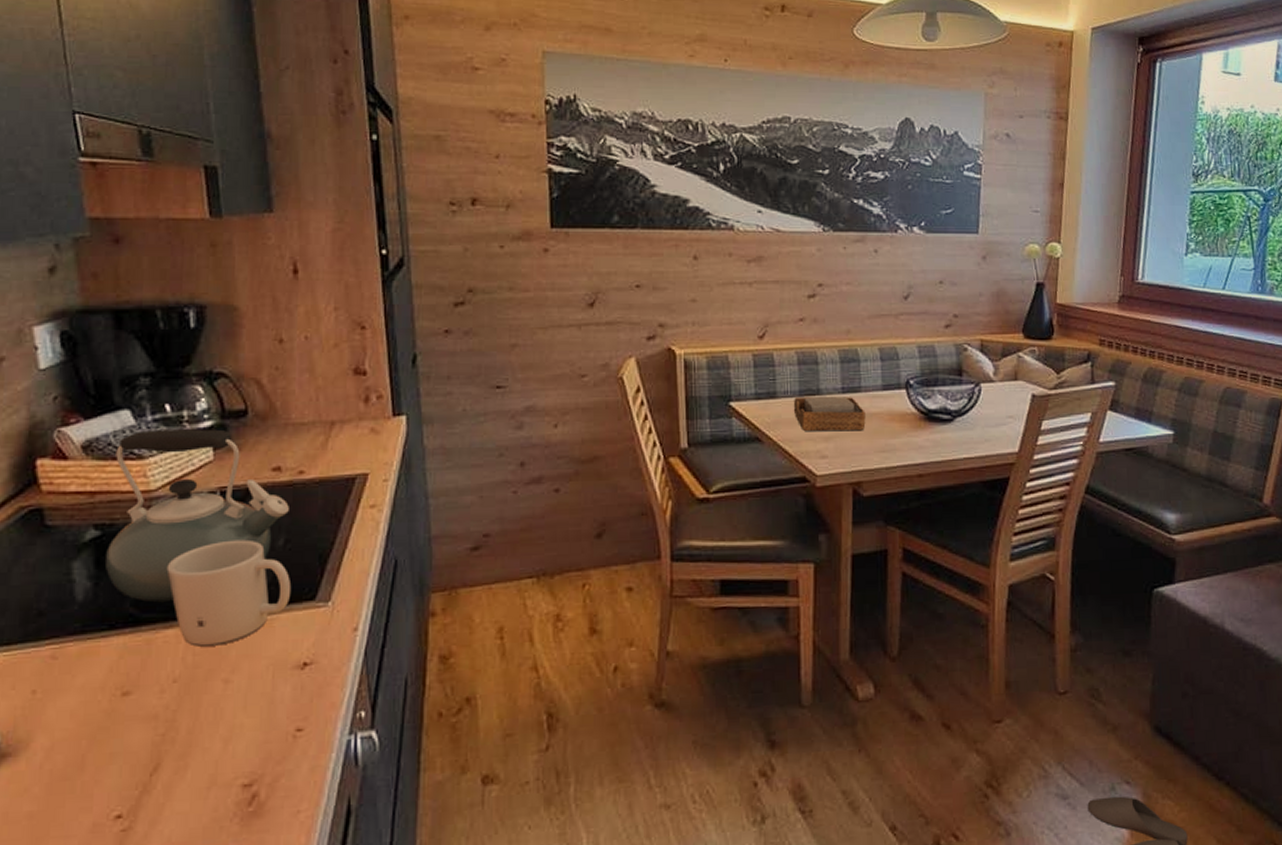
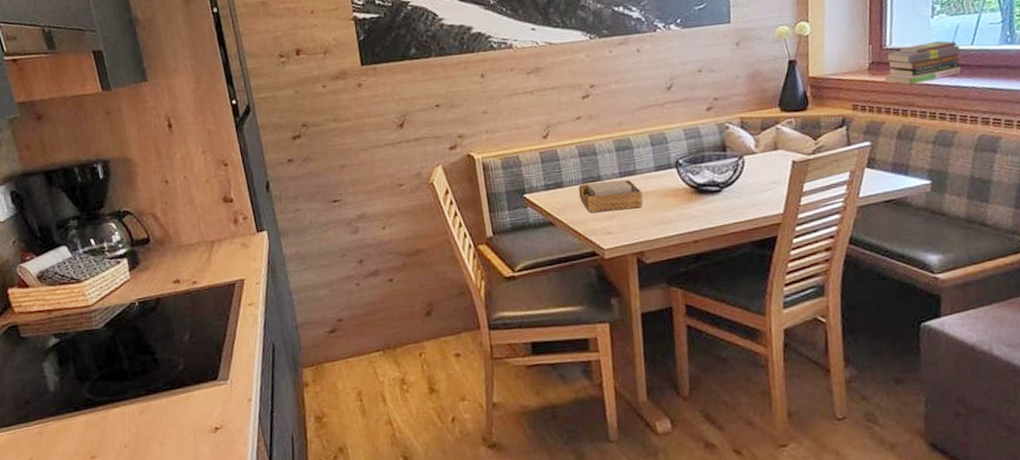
kettle: present [104,429,289,603] -> none [61,255,190,390]
mug: present [166,539,292,647] -> none [108,337,200,420]
books: none [1133,282,1212,325] -> present [884,41,961,85]

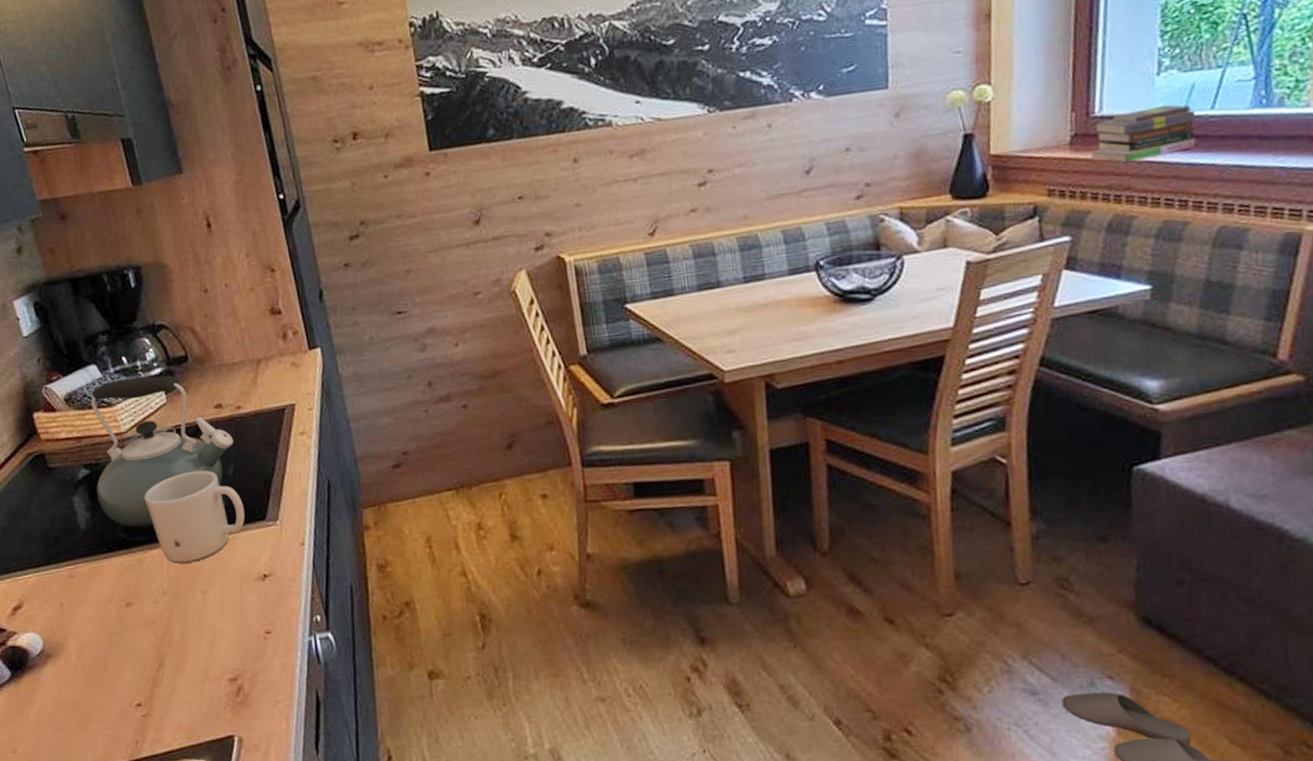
kettle: none [61,255,190,390] -> present [90,375,234,529]
mug: none [108,337,200,420] -> present [143,470,246,564]
napkin holder: present [578,179,643,213] -> none [692,286,774,326]

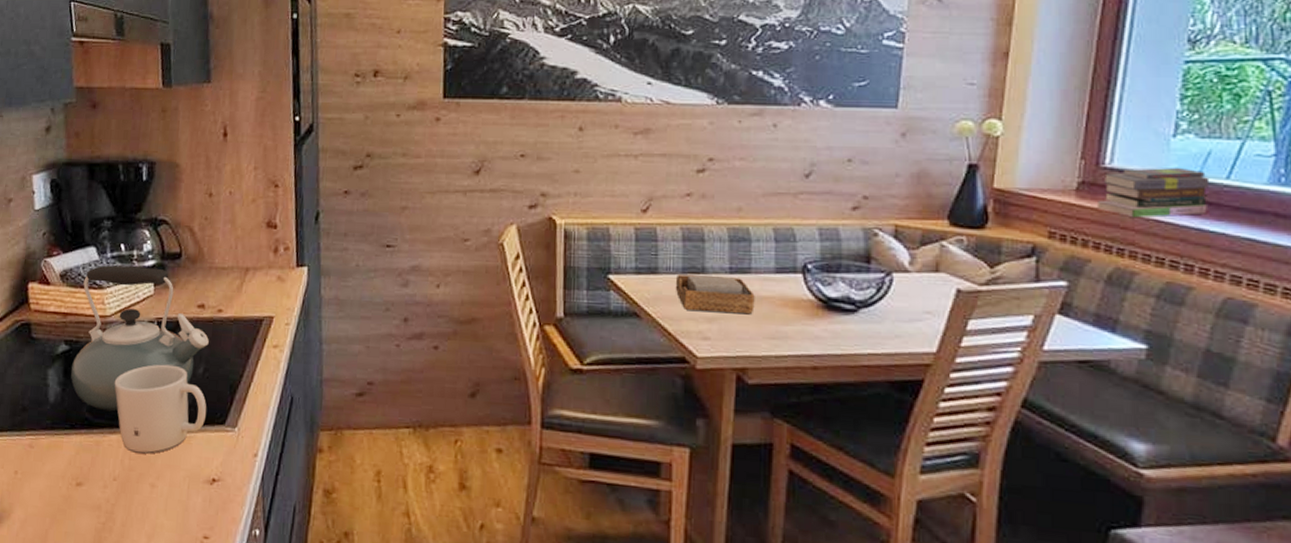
napkin holder: none [692,286,774,326] -> present [675,274,755,315]

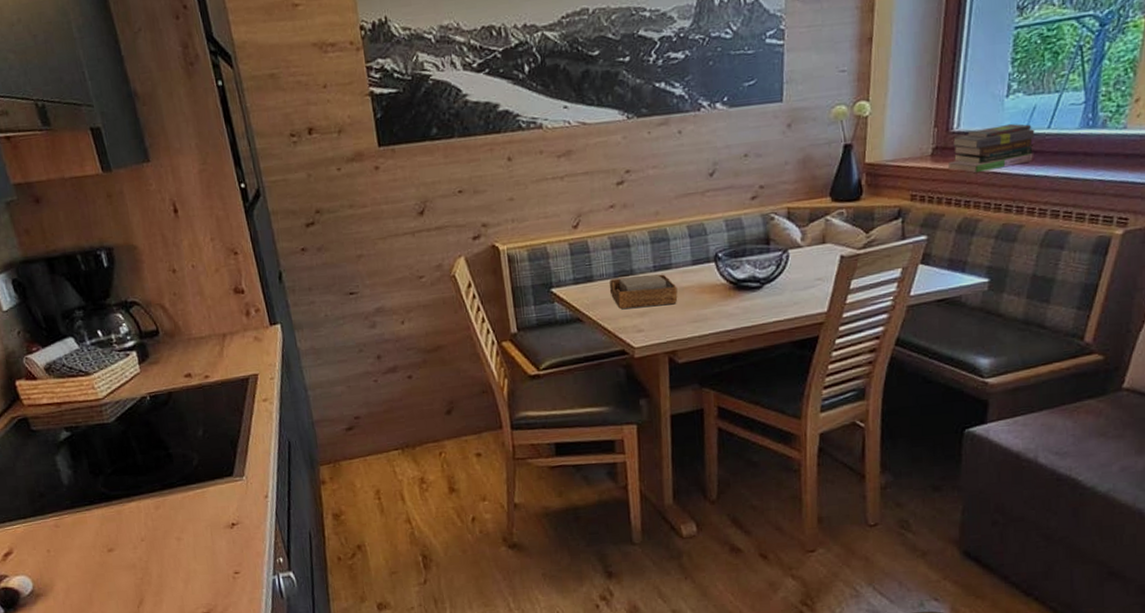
kettle: present [70,265,209,412] -> none [69,347,203,484]
mug: present [114,364,207,454] -> none [121,432,215,514]

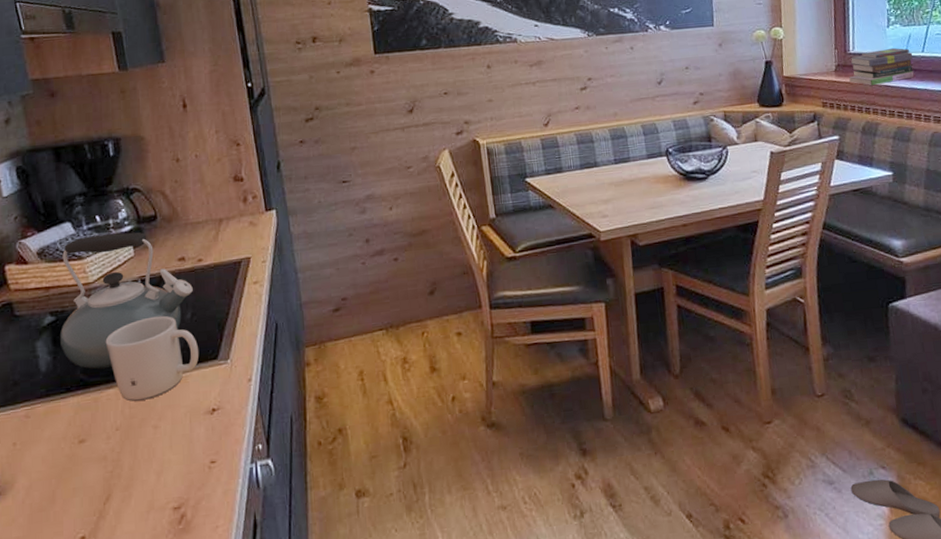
kettle: none [69,347,203,484] -> present [59,232,193,370]
mug: none [121,432,215,514] -> present [105,315,199,401]
napkin holder: present [609,274,678,309] -> none [576,166,636,197]

